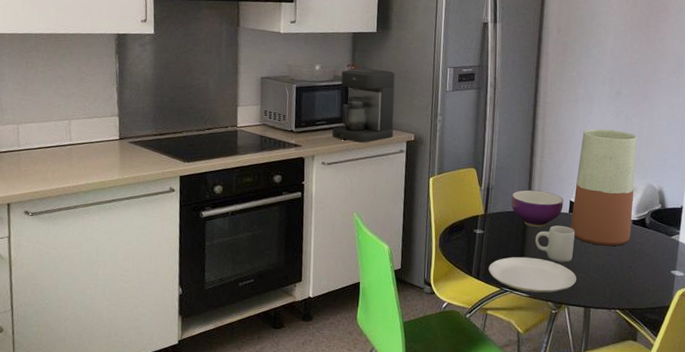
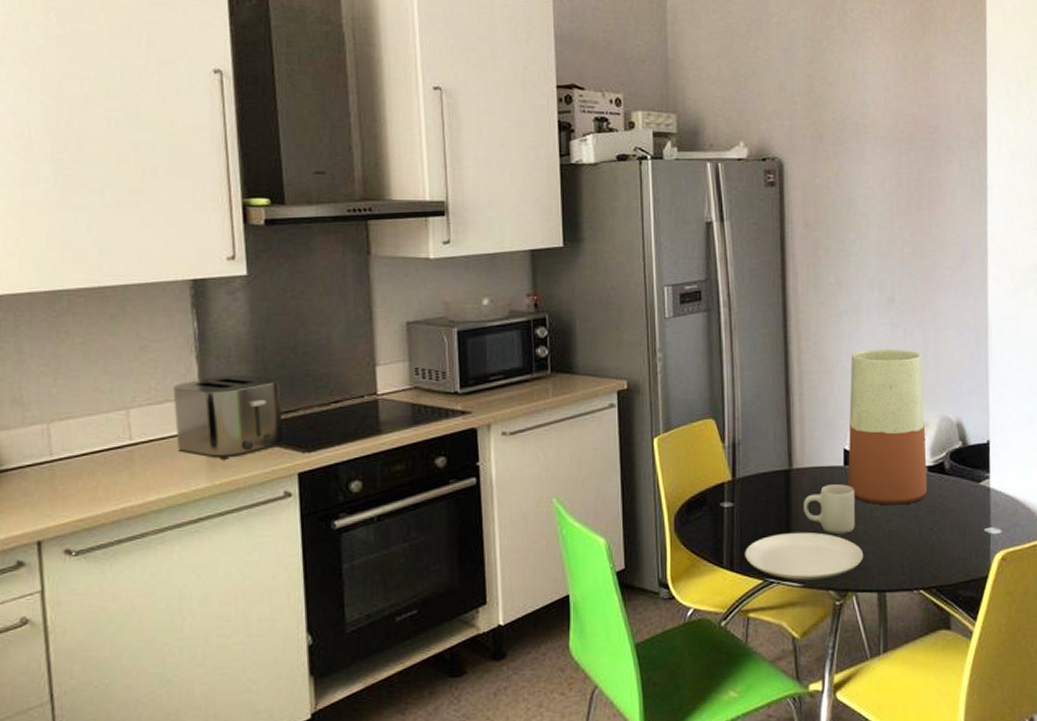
toaster: none [100,103,172,162] -> present [173,375,284,460]
coffee maker: present [332,68,395,144] -> none [513,296,599,401]
bowl: present [511,190,564,228] -> none [765,440,836,490]

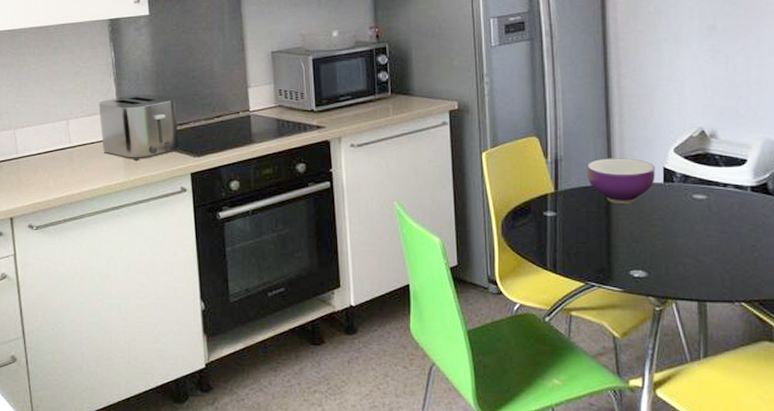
plate: present [745,532,864,581] -> none [567,241,684,287]
bowl: none [765,440,836,490] -> present [586,158,655,204]
mug: present [802,484,856,535] -> none [623,200,675,246]
vase: present [848,349,928,506] -> none [668,74,750,222]

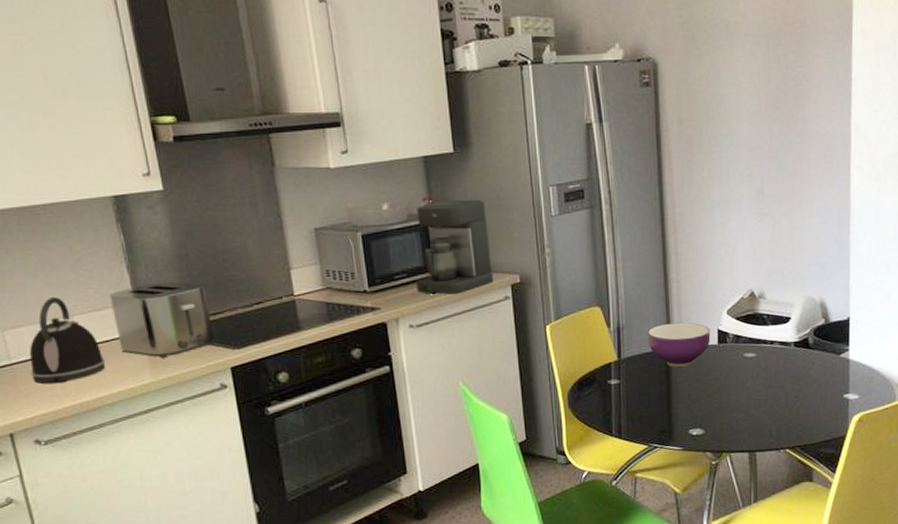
kettle: none [32,102,90,176] -> present [29,296,106,384]
coffee maker: none [359,28,433,119] -> present [416,199,494,296]

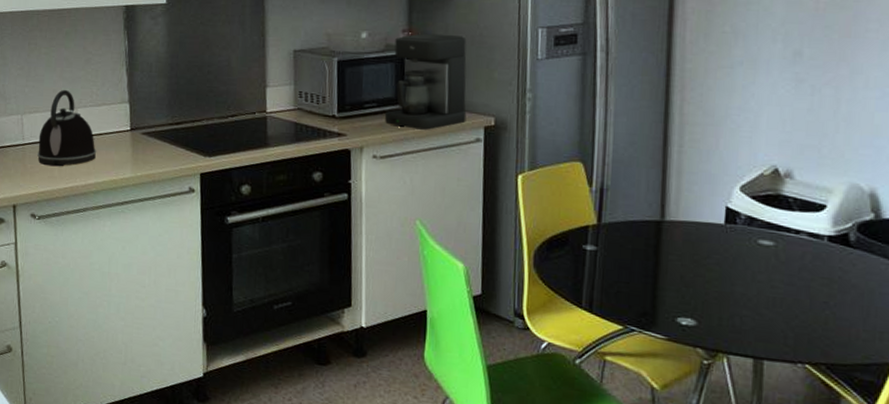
toaster: present [109,282,216,358] -> none [108,86,191,156]
bowl: present [647,322,711,367] -> none [635,191,716,244]

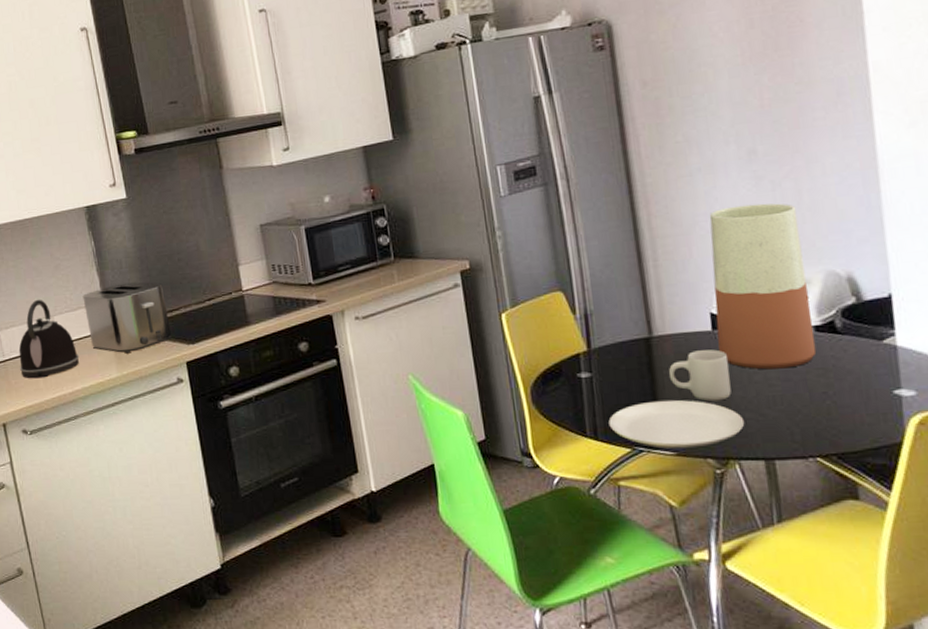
toaster: none [108,86,191,156] -> present [82,282,173,354]
coffee maker: present [385,33,467,131] -> none [358,185,442,285]
plate: none [605,283,741,337] -> present [608,400,745,450]
mug: none [673,241,736,294] -> present [668,349,731,402]
vase: none [728,104,832,273] -> present [709,203,817,370]

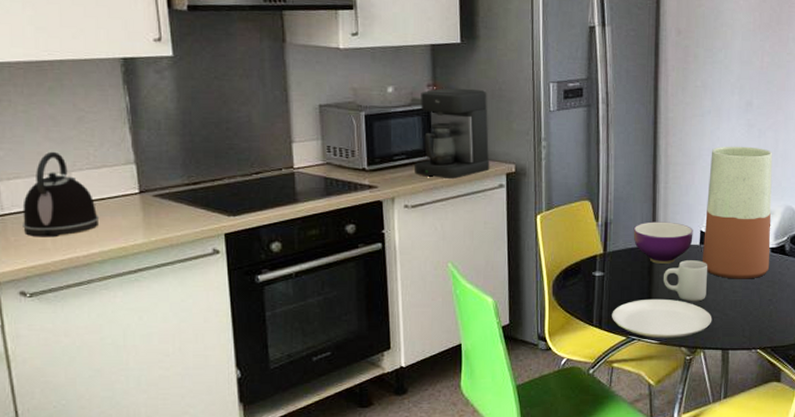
toaster: present [82,282,173,354] -> none [109,145,212,220]
coffee maker: none [358,185,442,285] -> present [415,87,490,180]
bowl: none [621,306,702,358] -> present [633,221,693,264]

